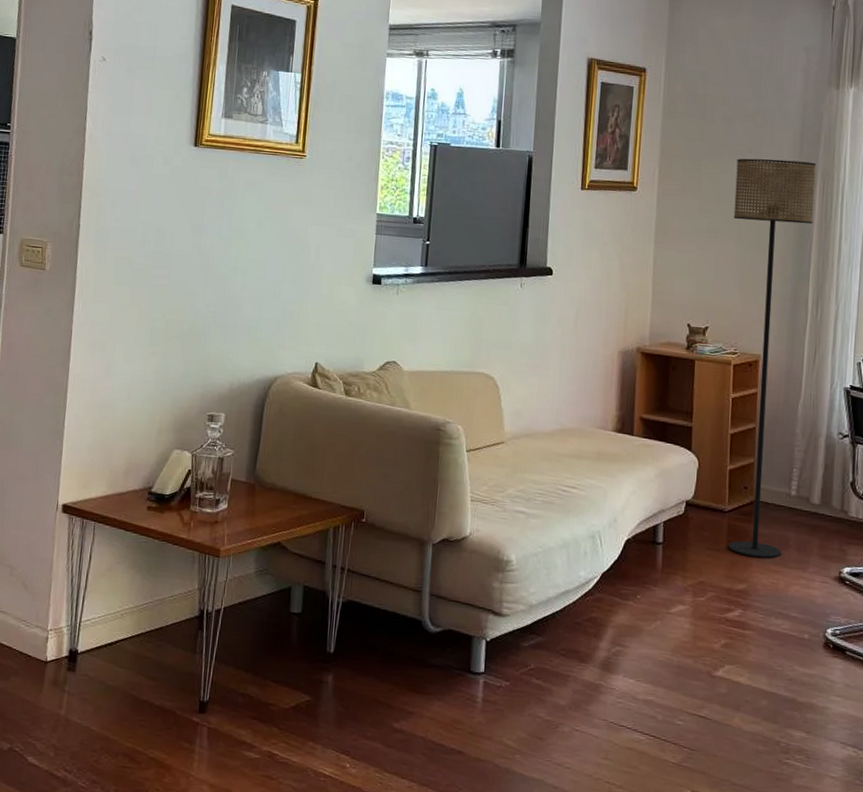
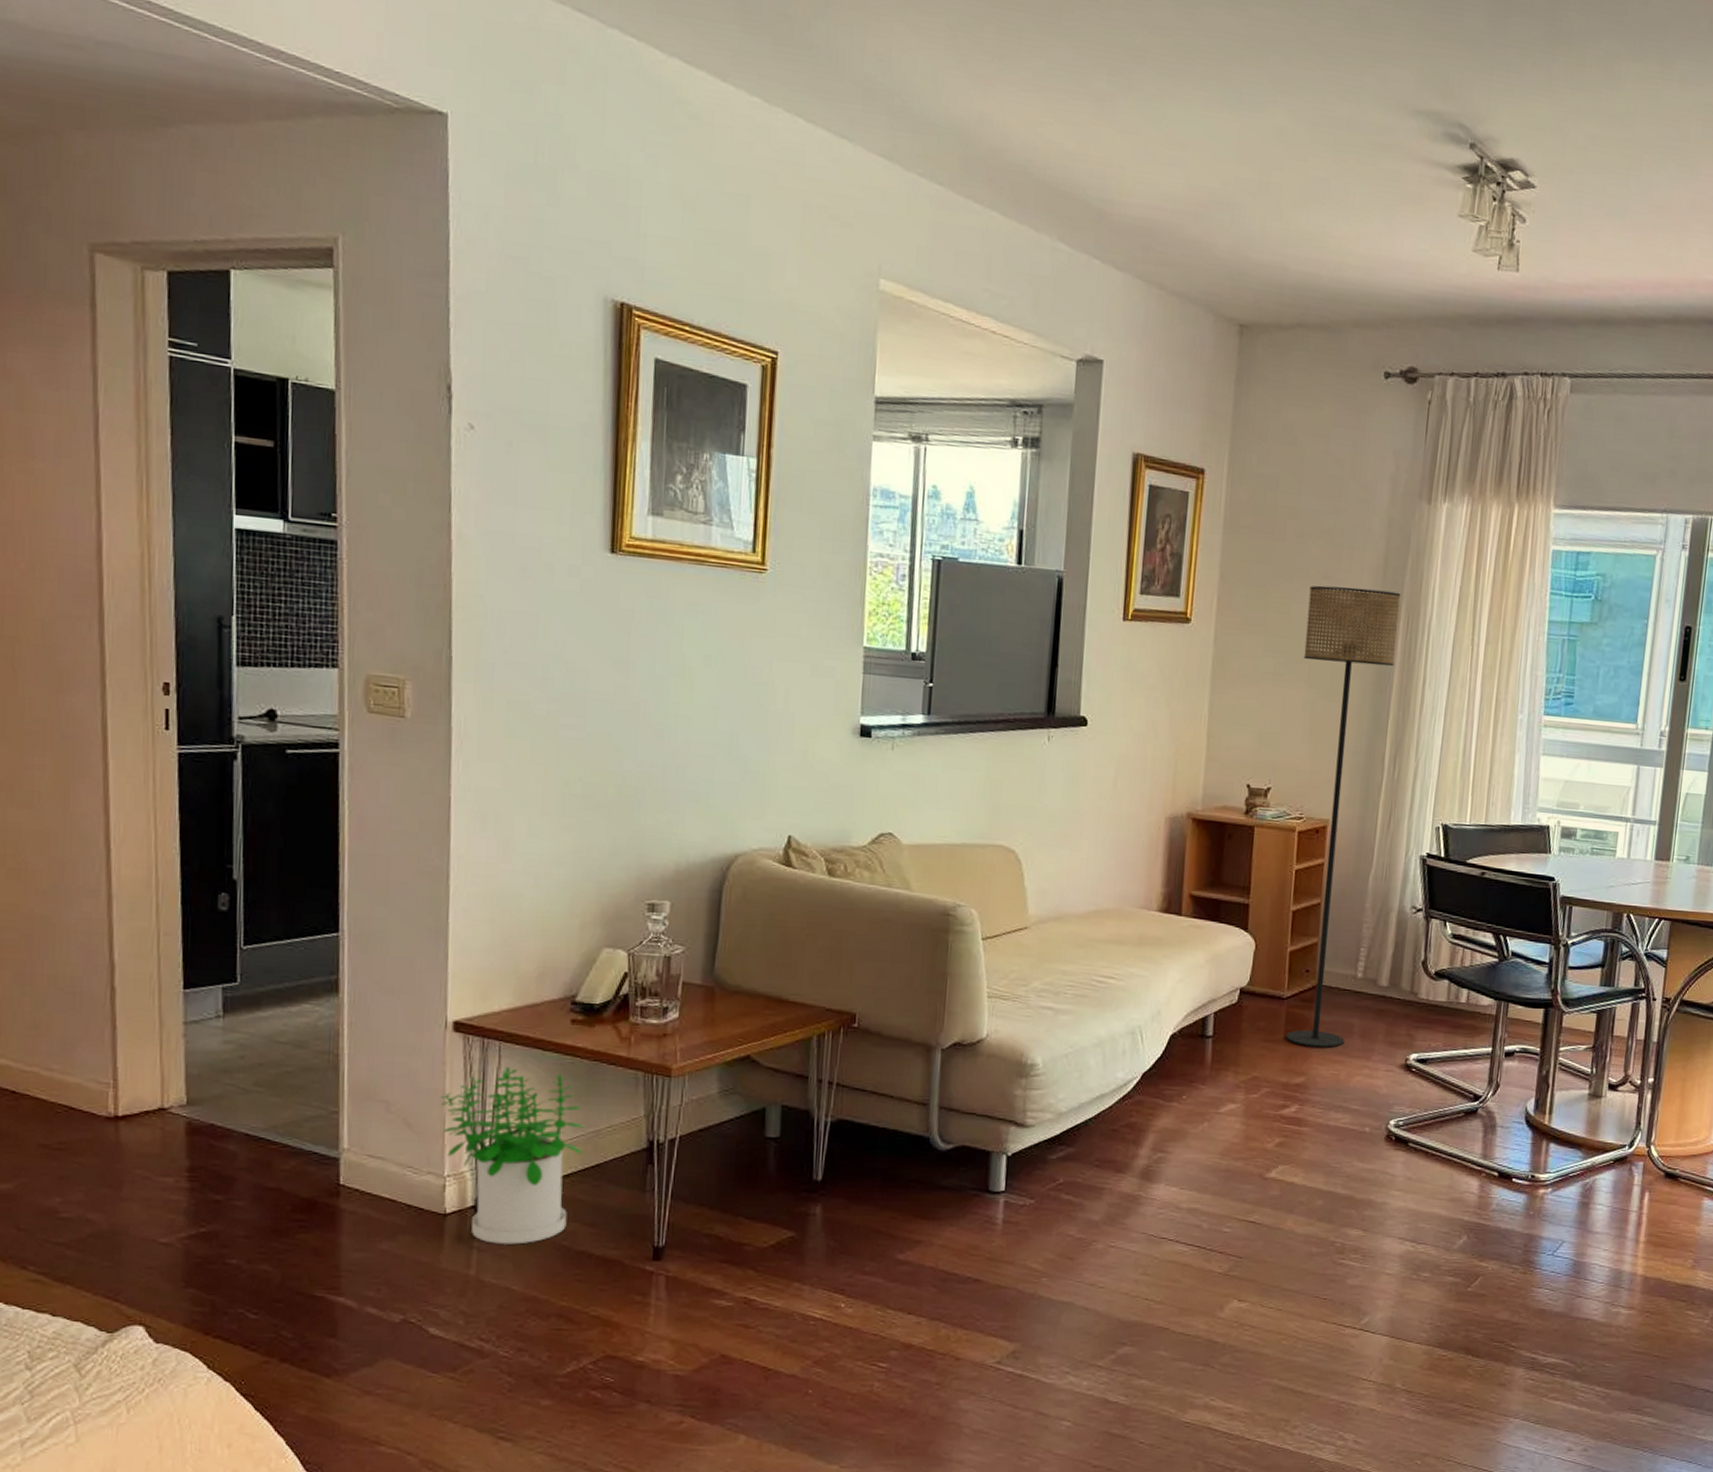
potted plant: none [49,542,152,691] -> present [440,1066,584,1245]

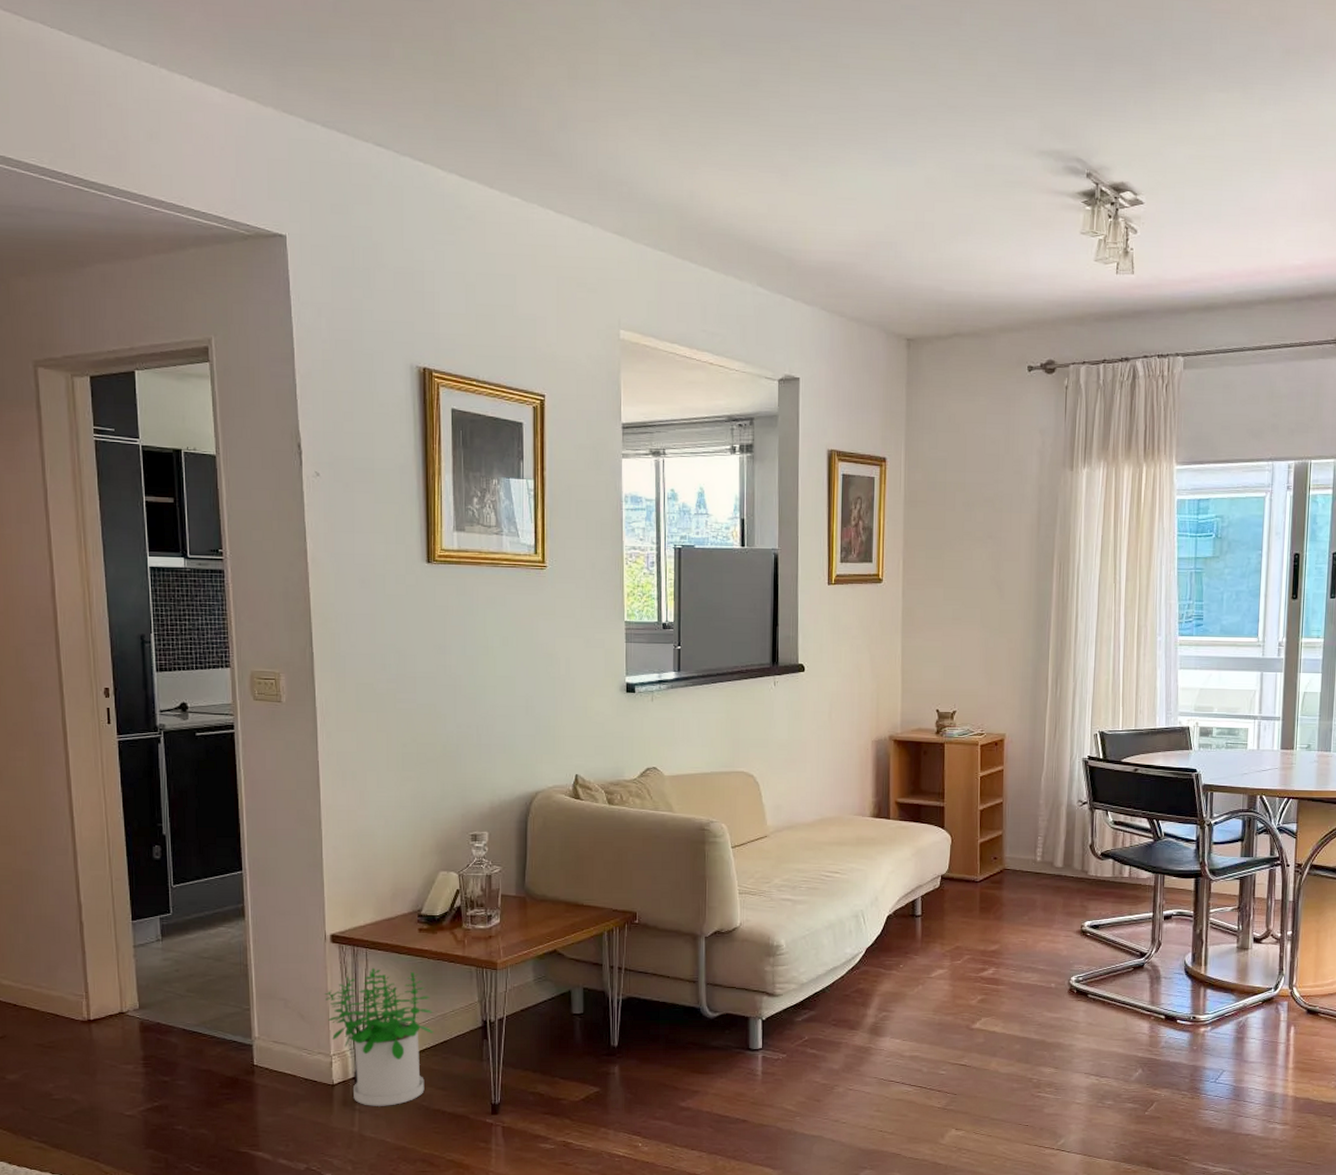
floor lamp: present [1286,585,1401,1048] -> none [976,543,1053,920]

